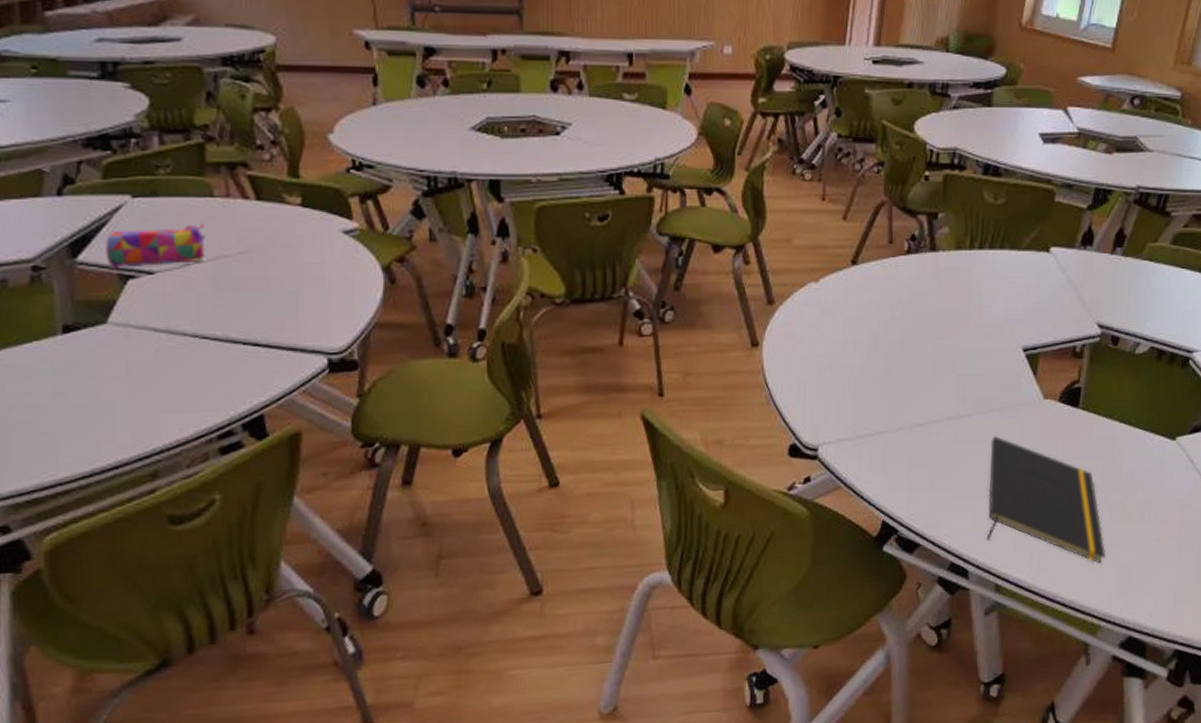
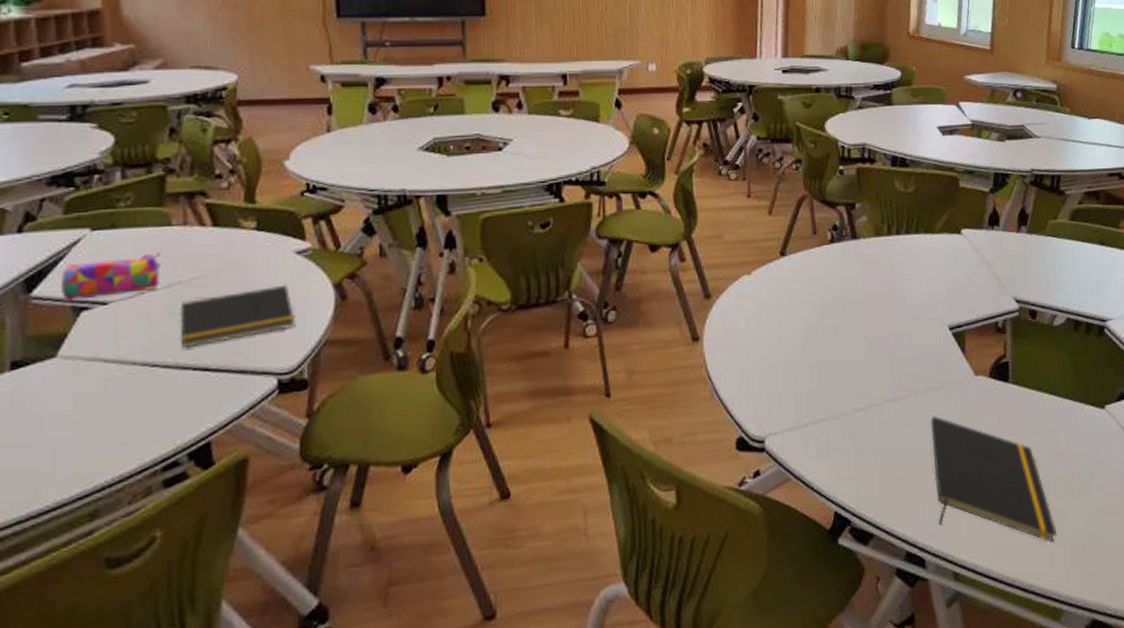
notepad: none [226,264,344,323] -> present [180,284,296,349]

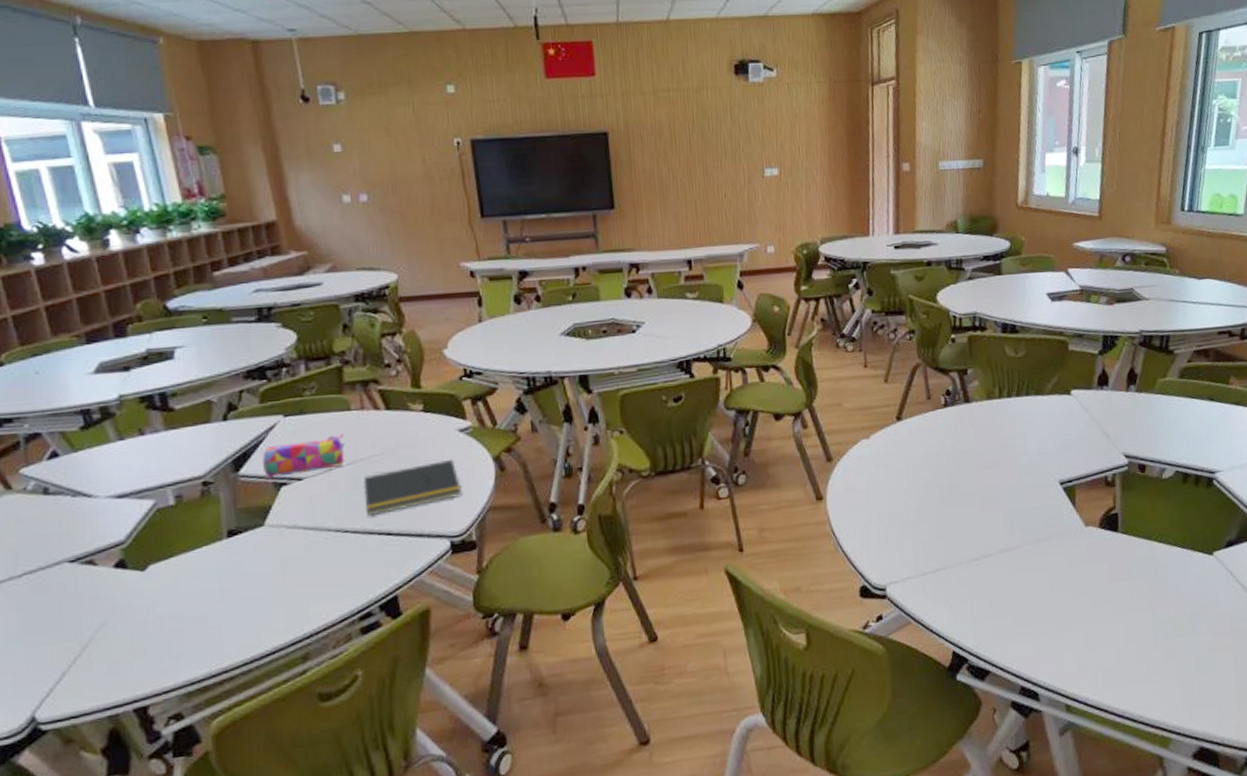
notepad: present [930,416,1057,543] -> none [1042,564,1166,678]

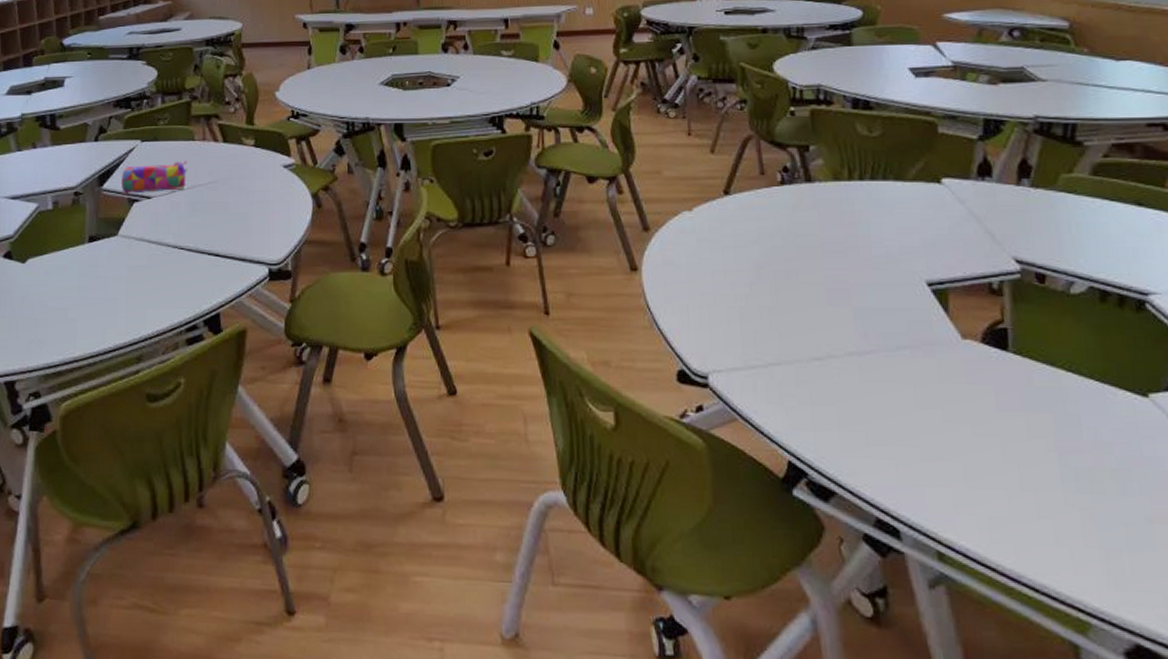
notepad: present [363,458,462,517] -> none [199,192,283,237]

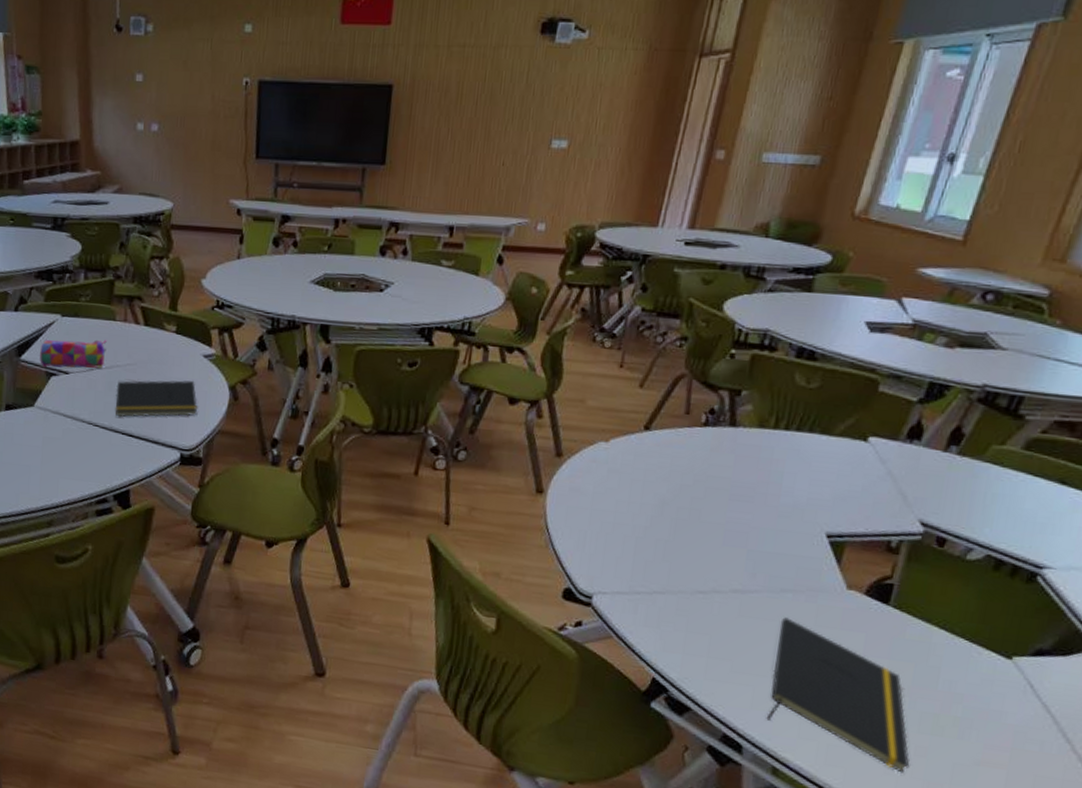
notepad: none [199,192,283,237] -> present [115,380,198,417]
notepad: none [904,377,1081,543] -> present [766,617,910,773]

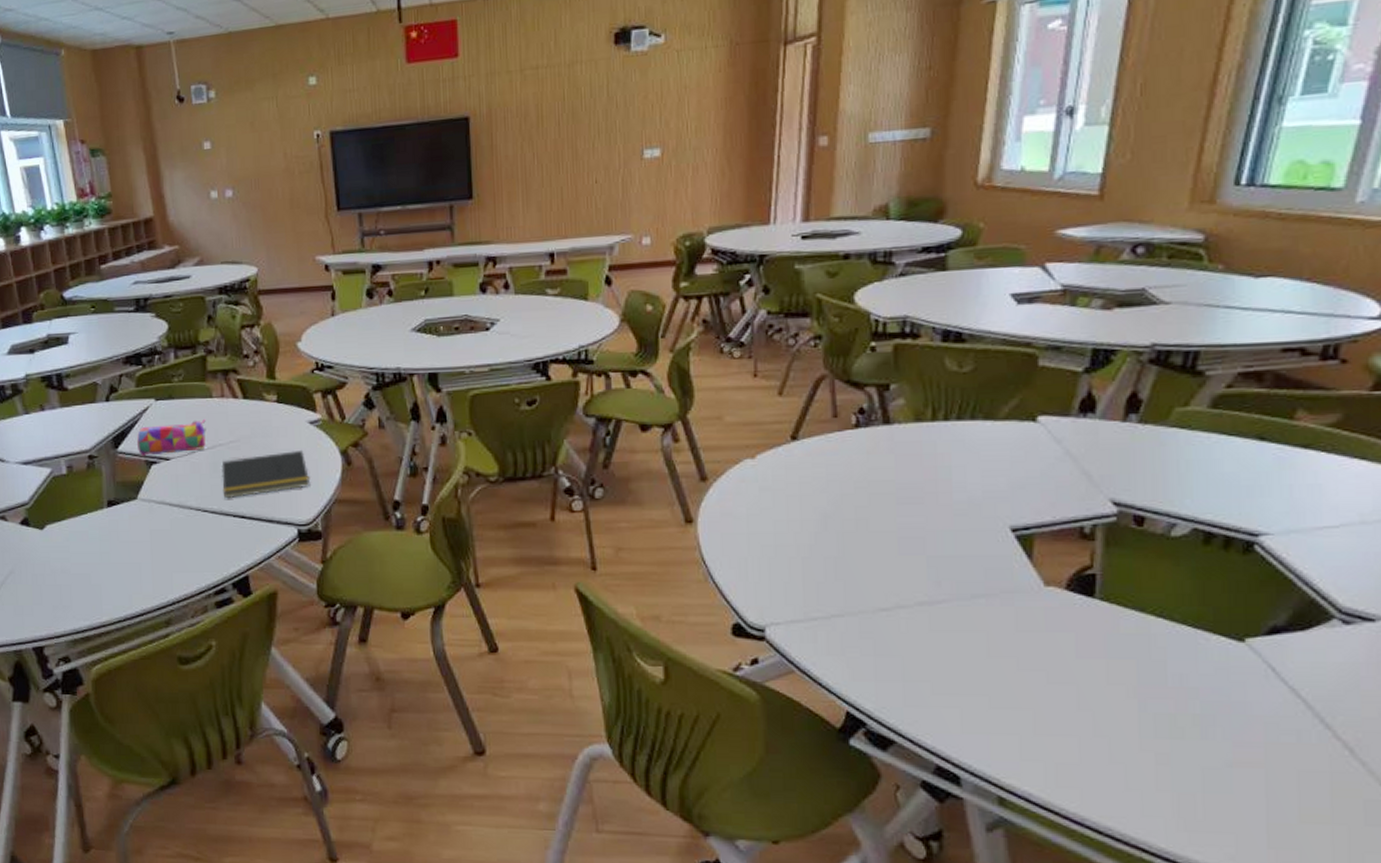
notepad: present [766,617,910,773] -> none [977,626,1153,787]

